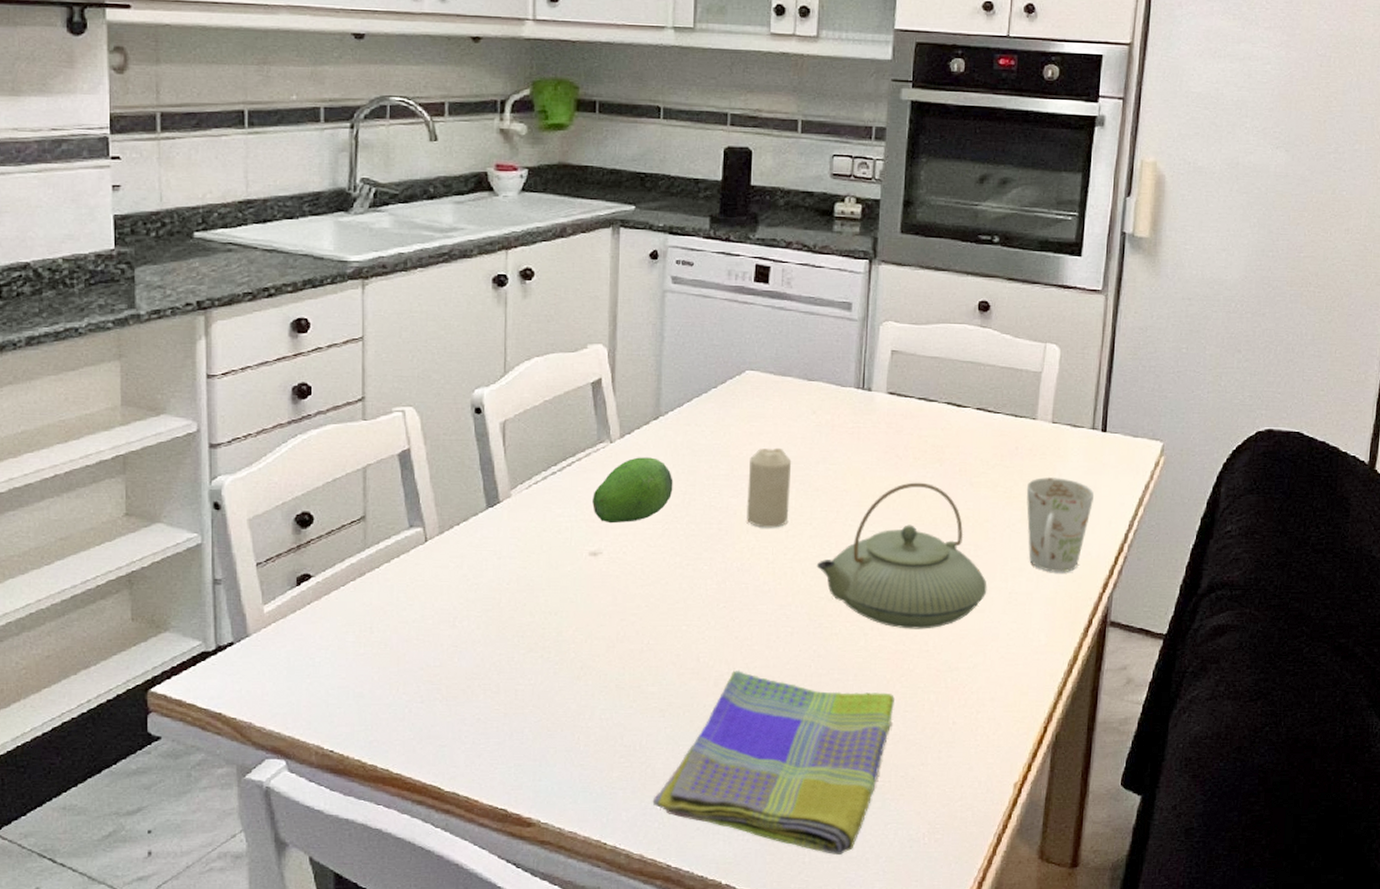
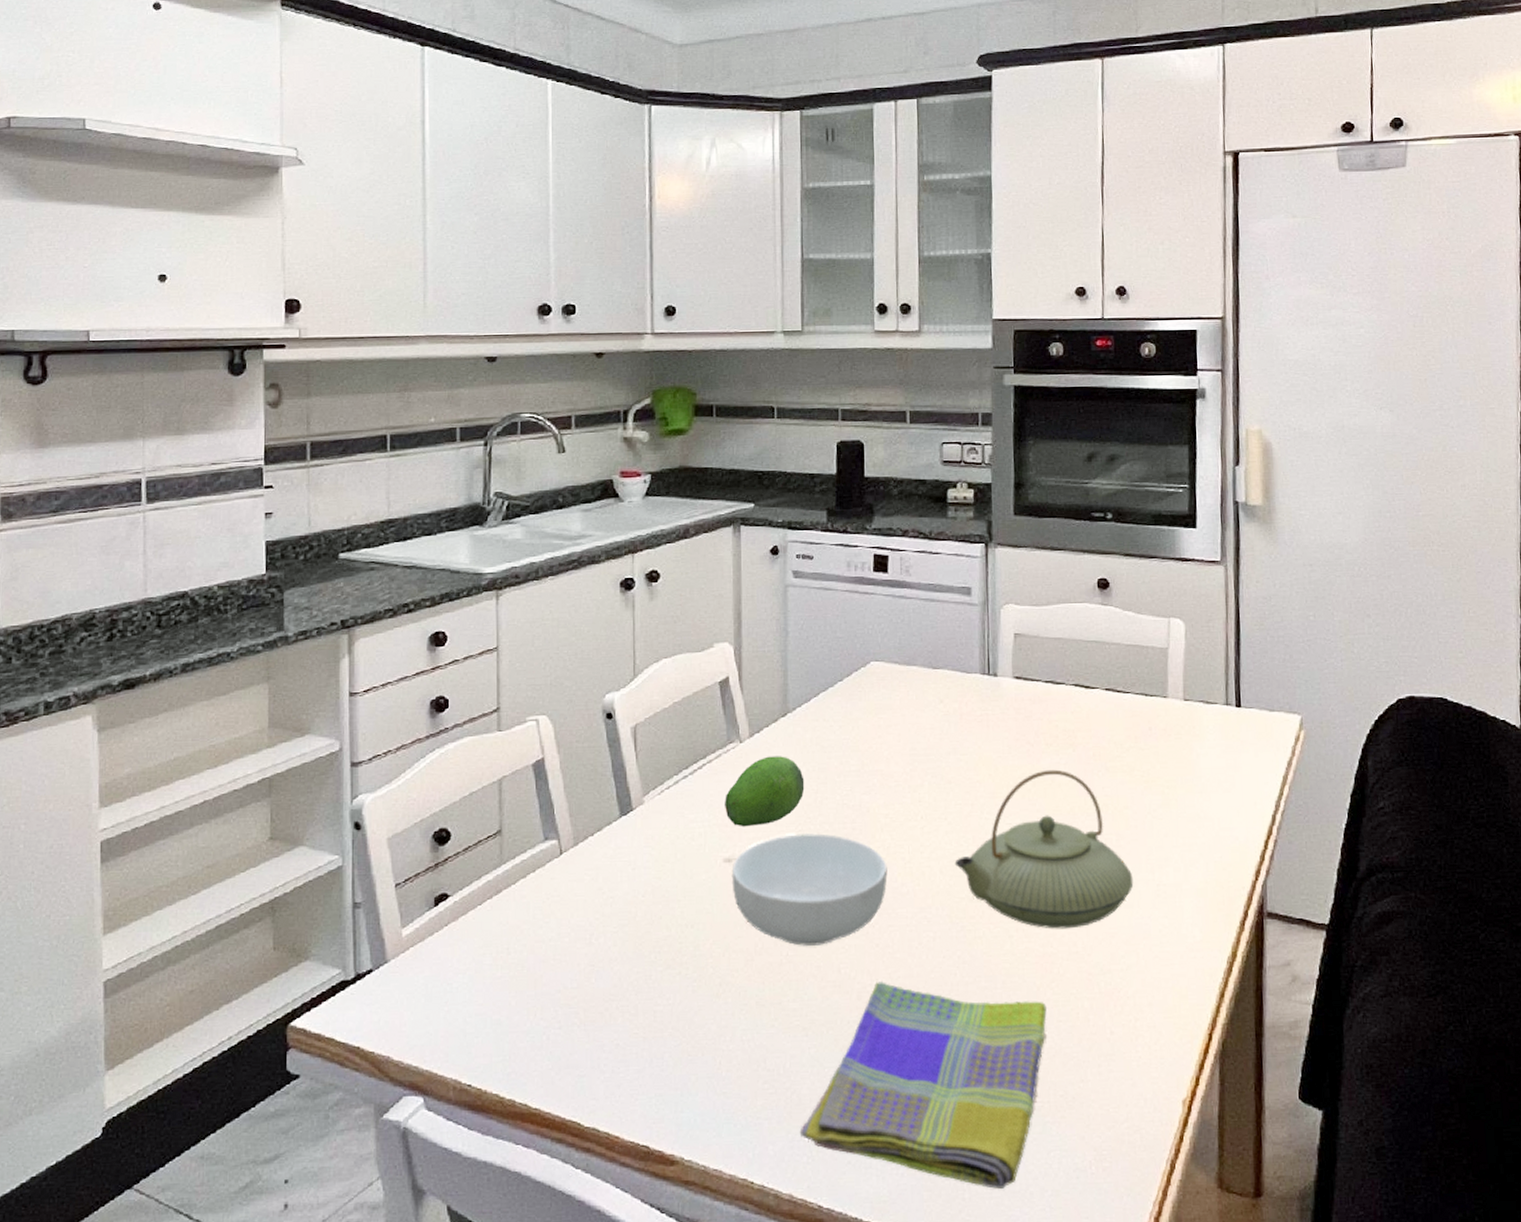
cereal bowl: none [596,532,751,636] -> present [731,833,888,946]
candle: present [746,447,792,528] -> none [879,740,923,825]
mug: present [1026,476,1094,572] -> none [1164,757,1235,860]

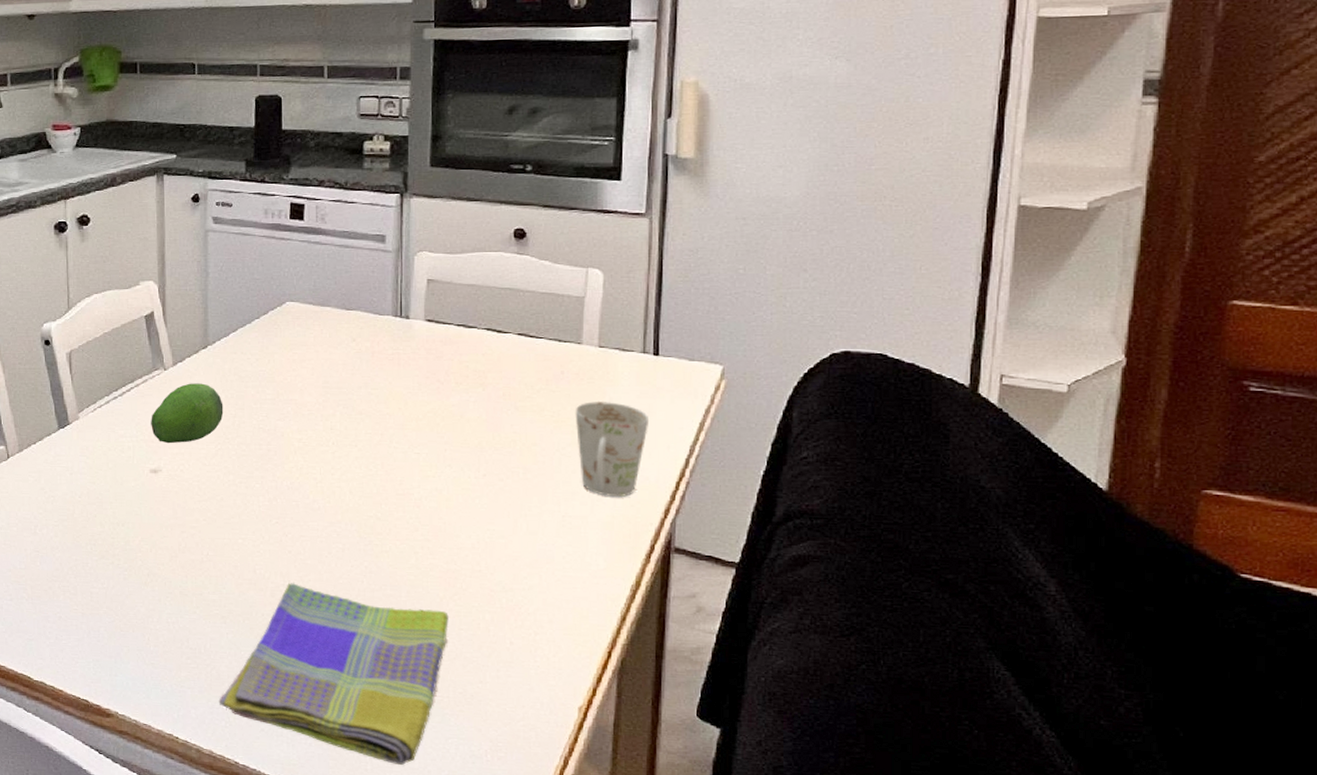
cereal bowl: present [731,833,888,946] -> none [157,452,300,549]
teapot: present [954,769,1134,929] -> none [363,406,539,550]
mug: none [1164,757,1235,860] -> present [575,400,648,497]

